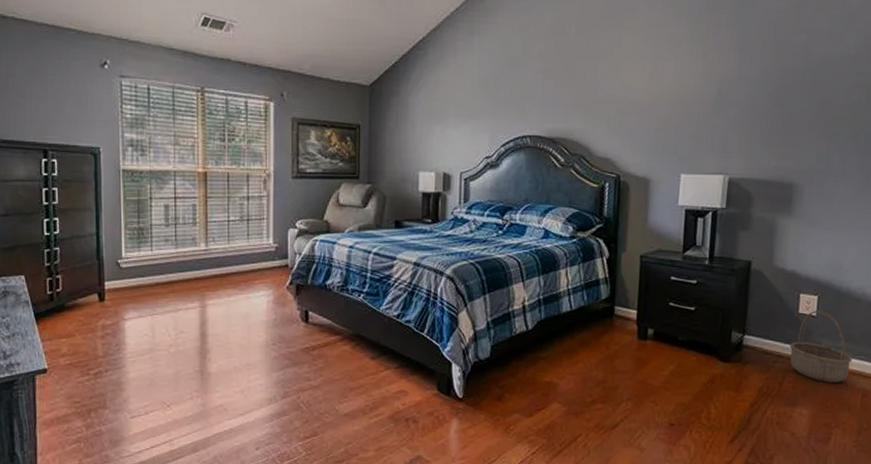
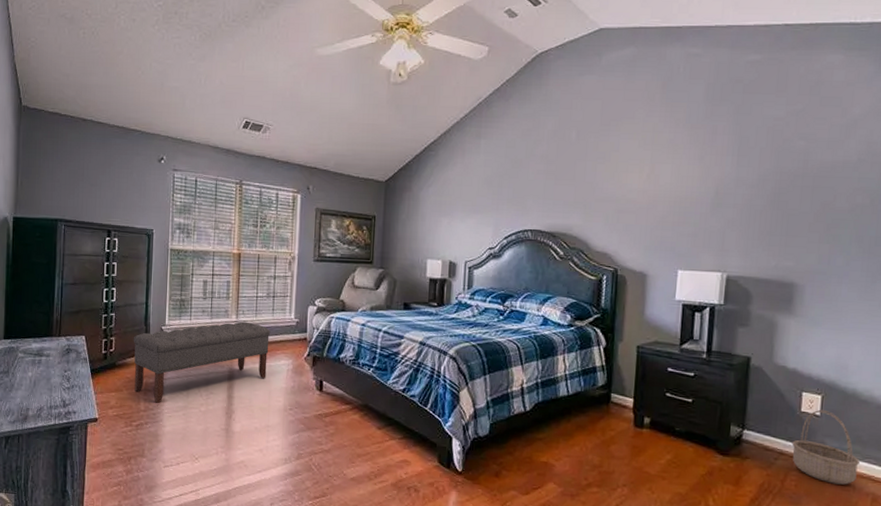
bench: none [84,250,247,348] -> present [133,321,271,404]

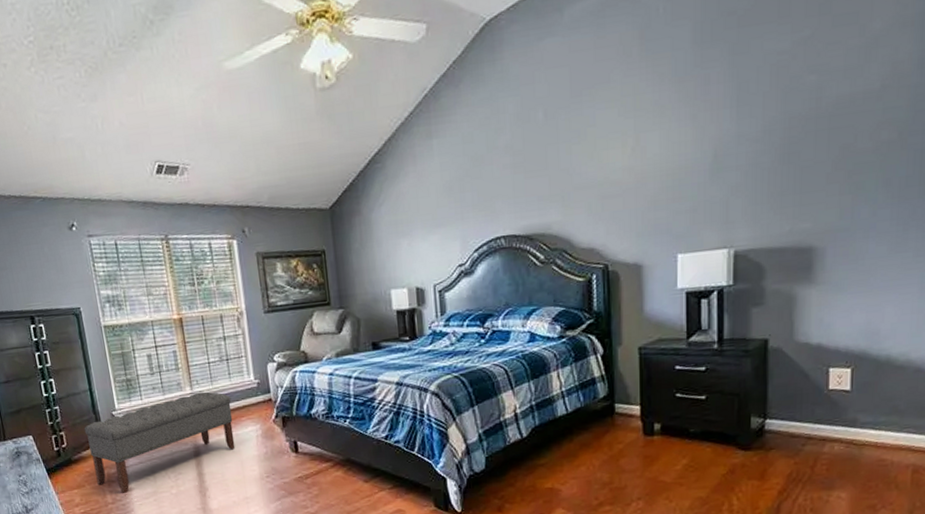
basket: present [792,409,861,485] -> none [820,383,898,462]

